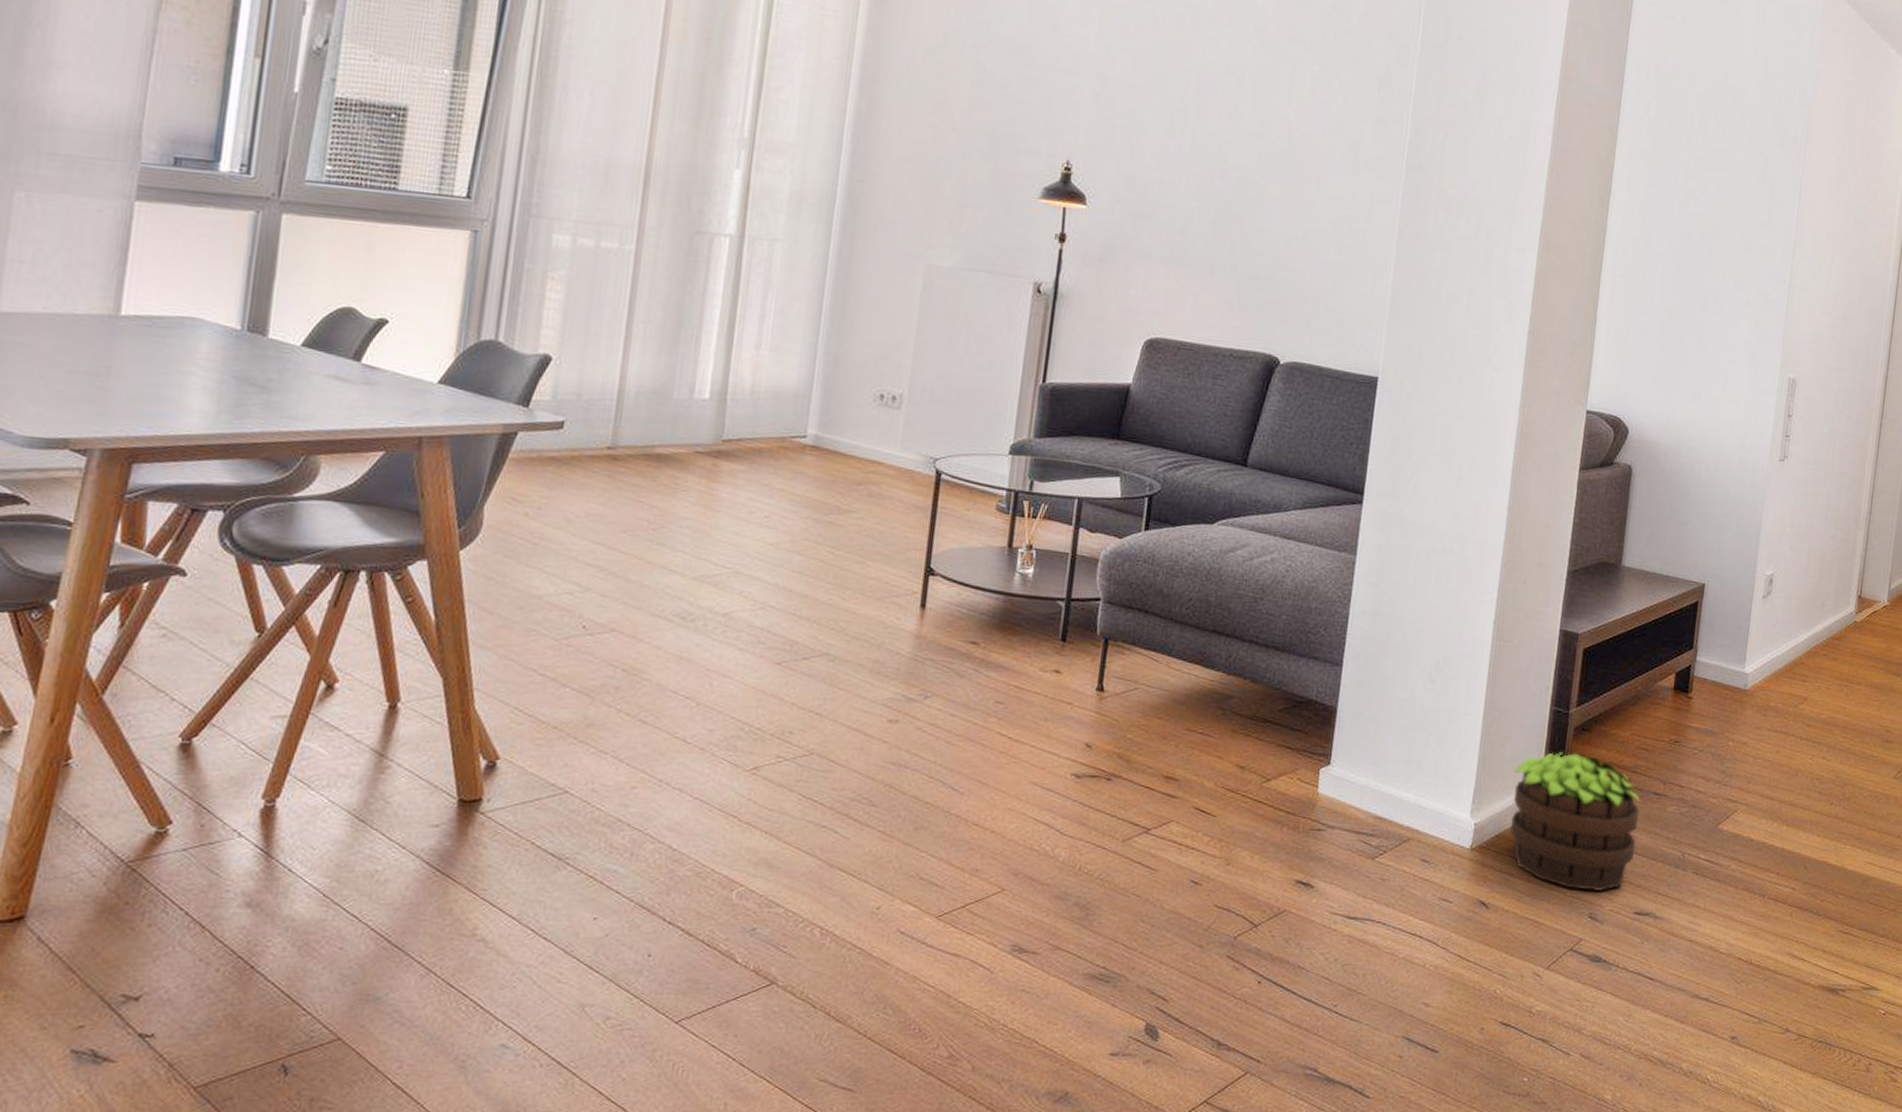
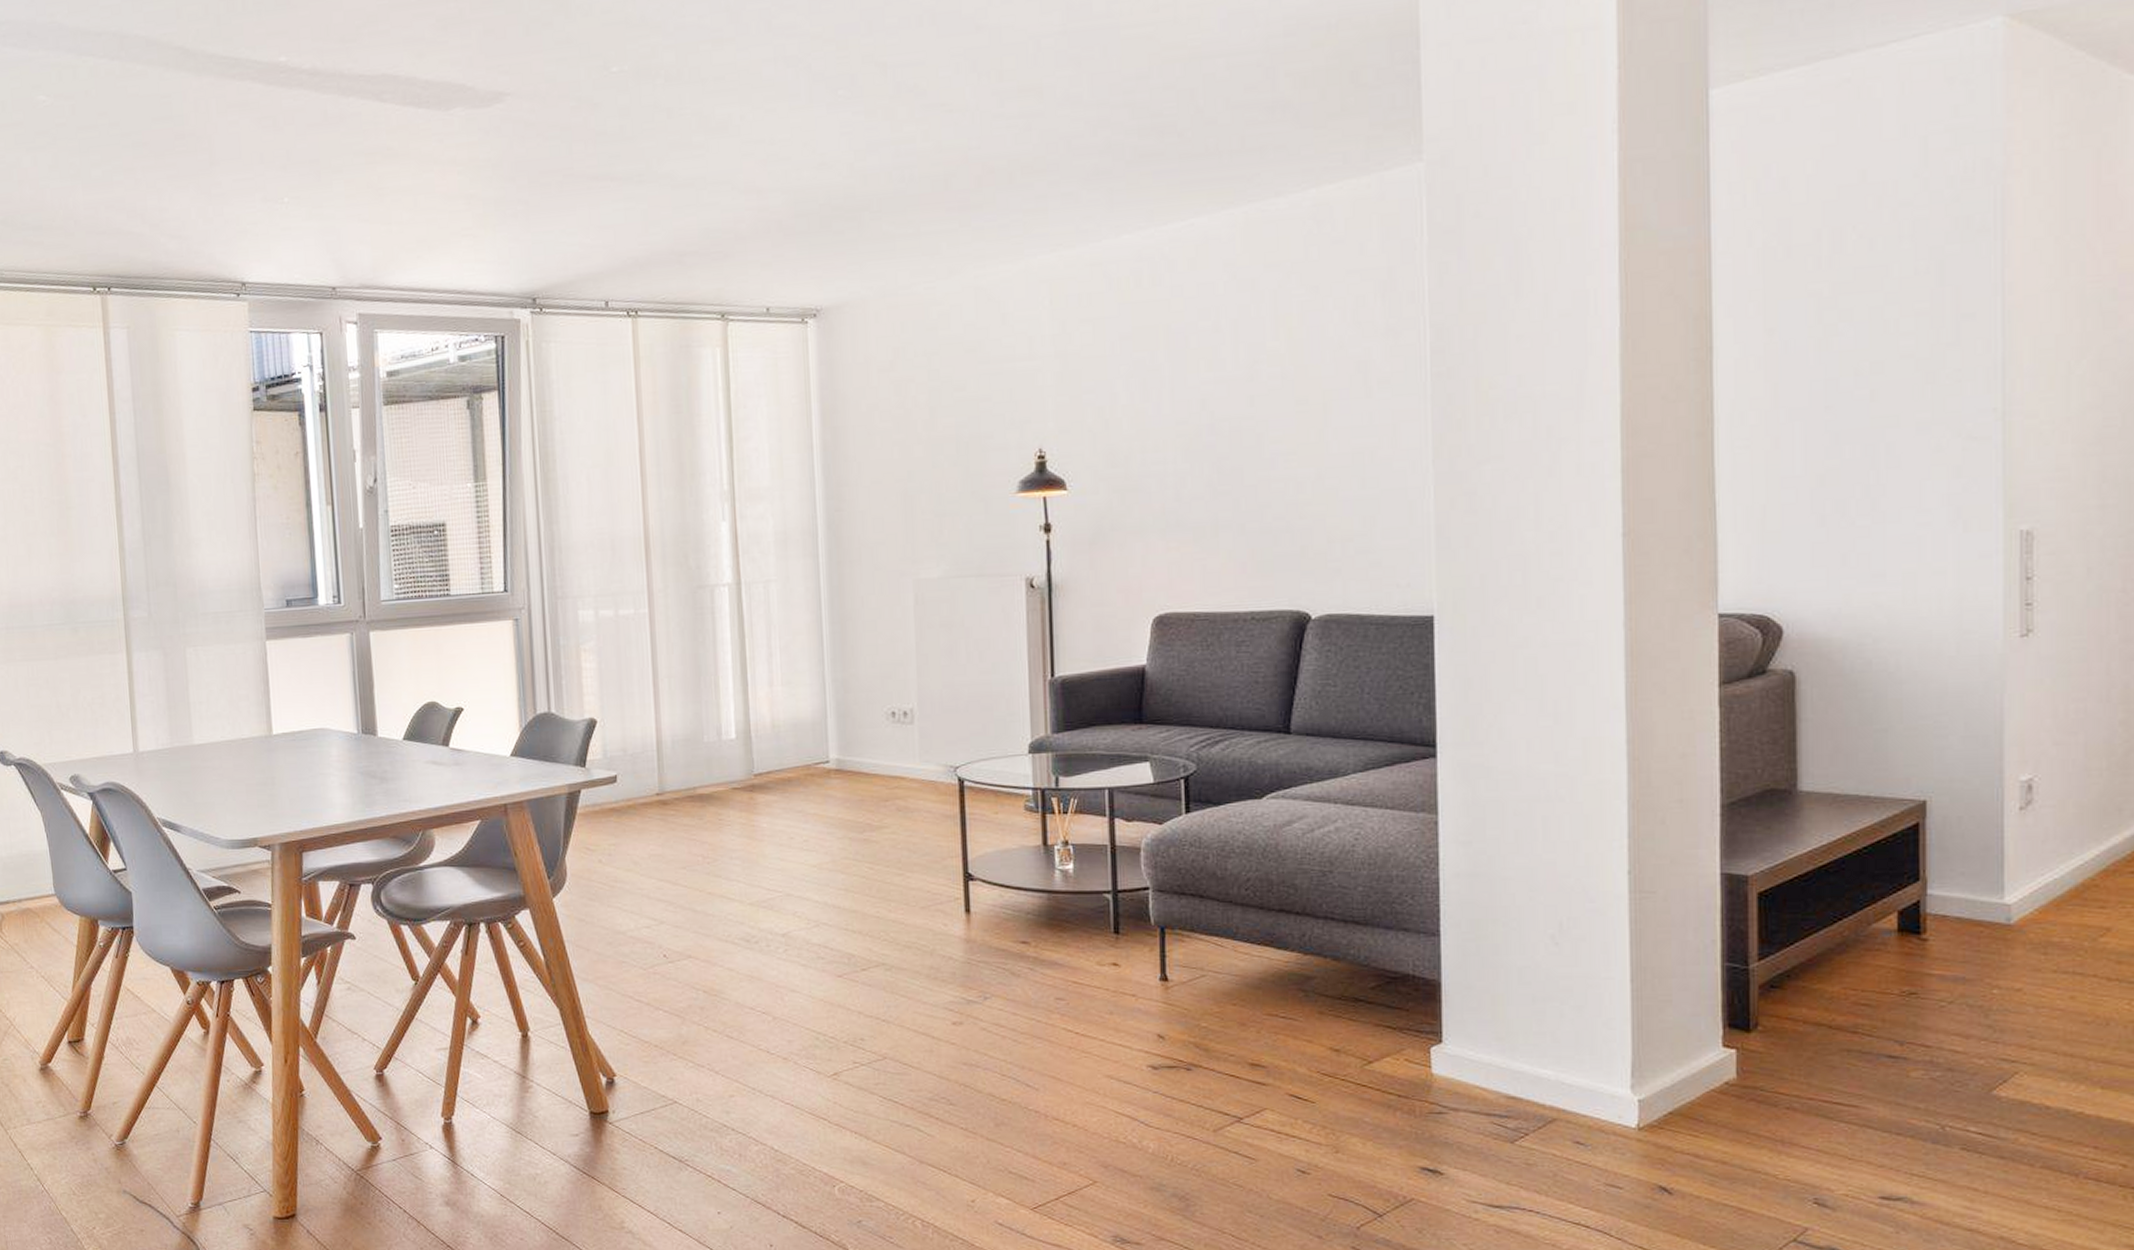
potted plant: present [1509,752,1644,892] -> none [1682,1014,1873,1174]

